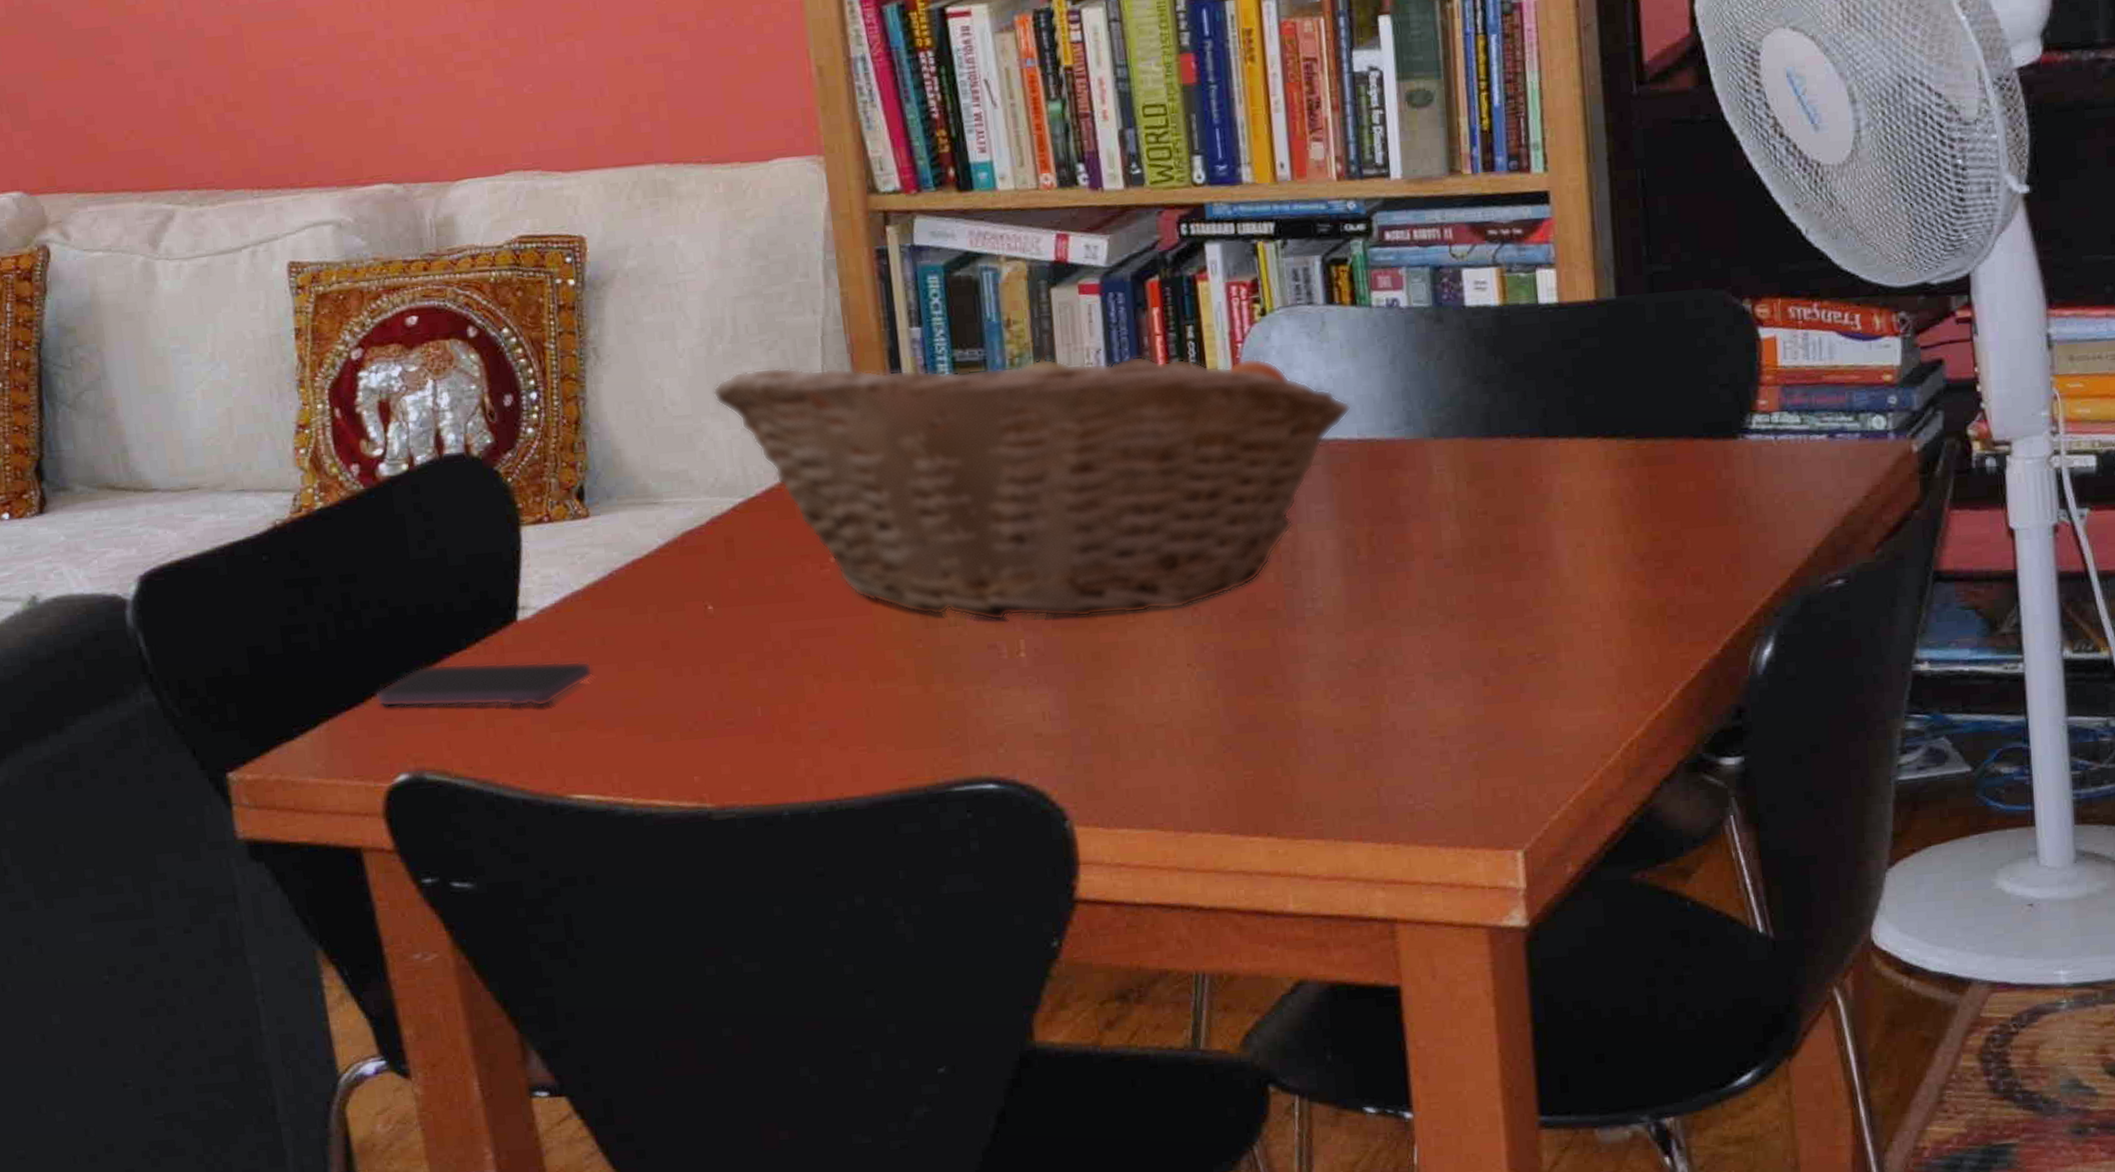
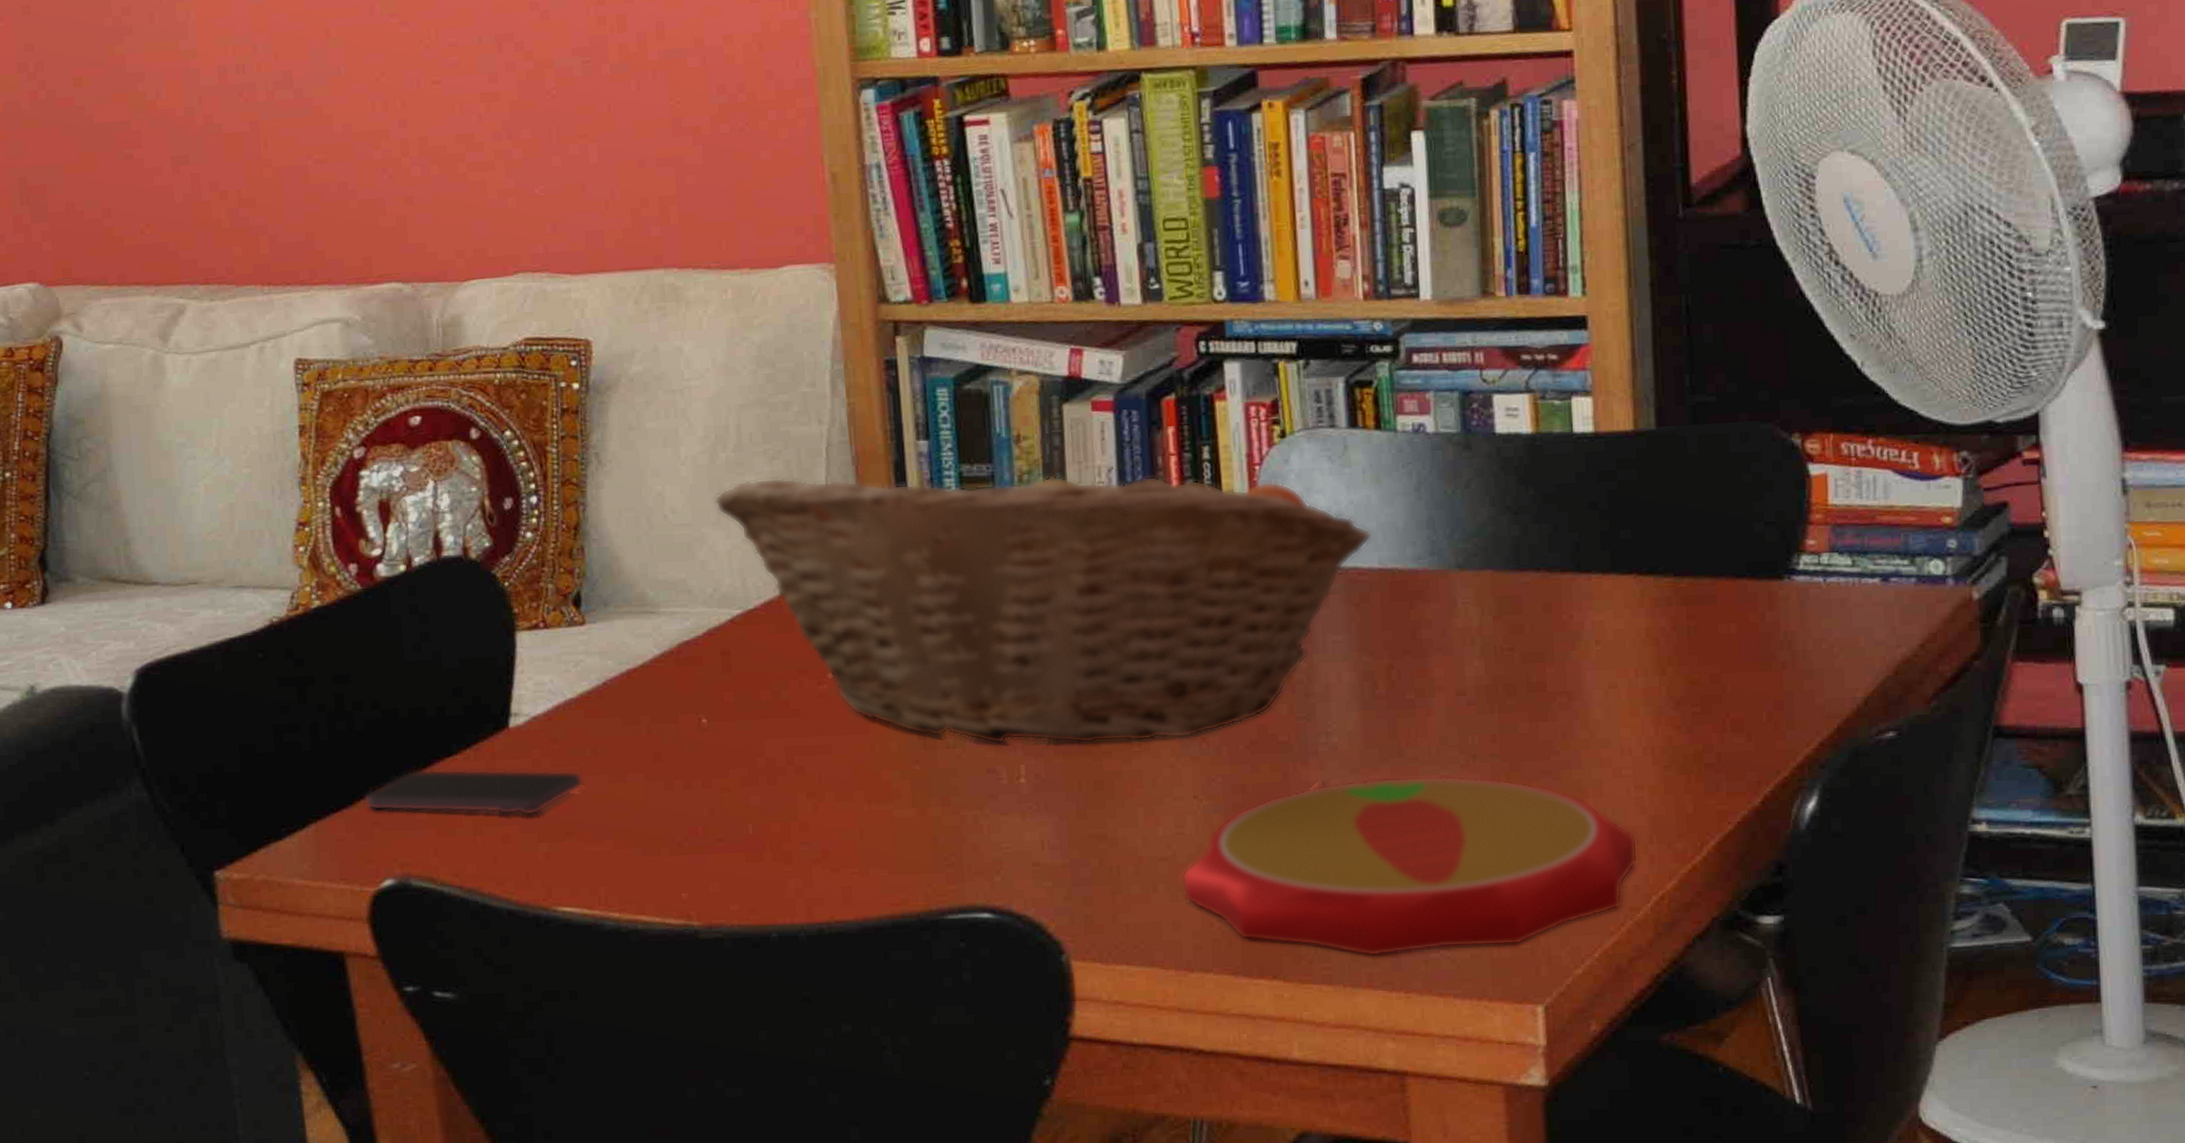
plate: none [1178,635,1609,812] -> present [1181,775,1639,957]

